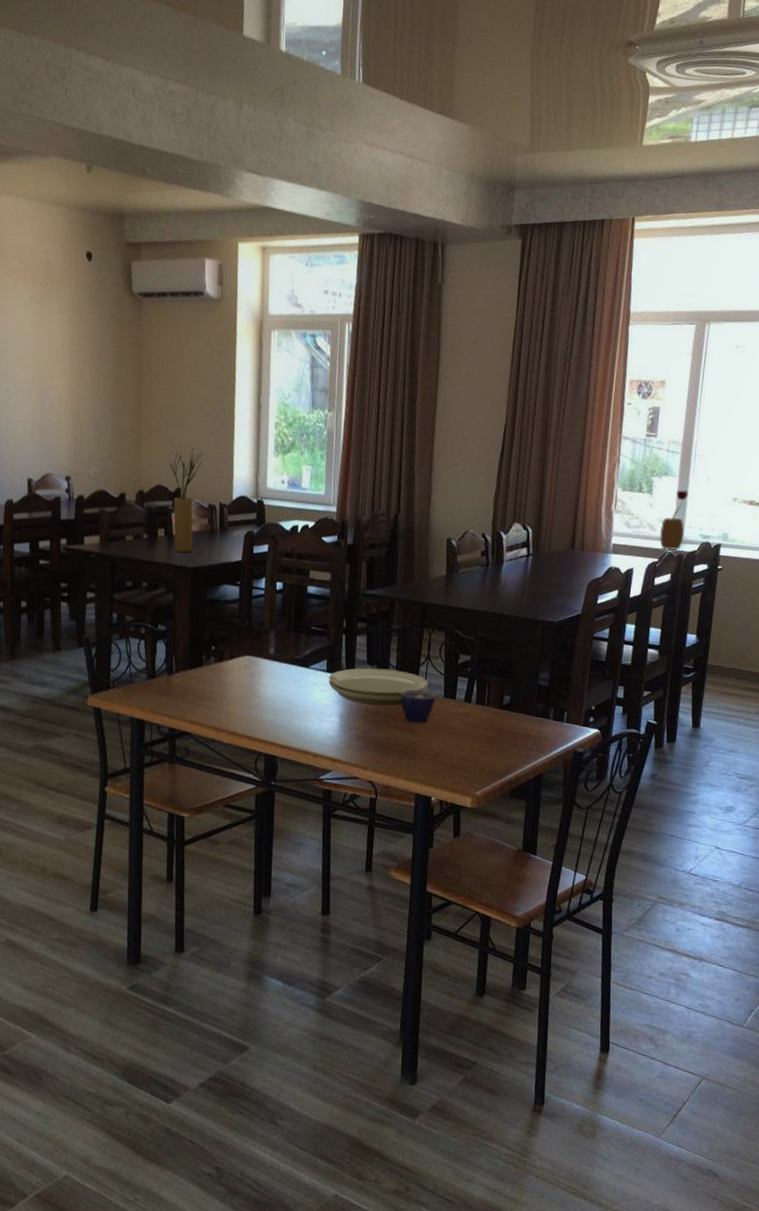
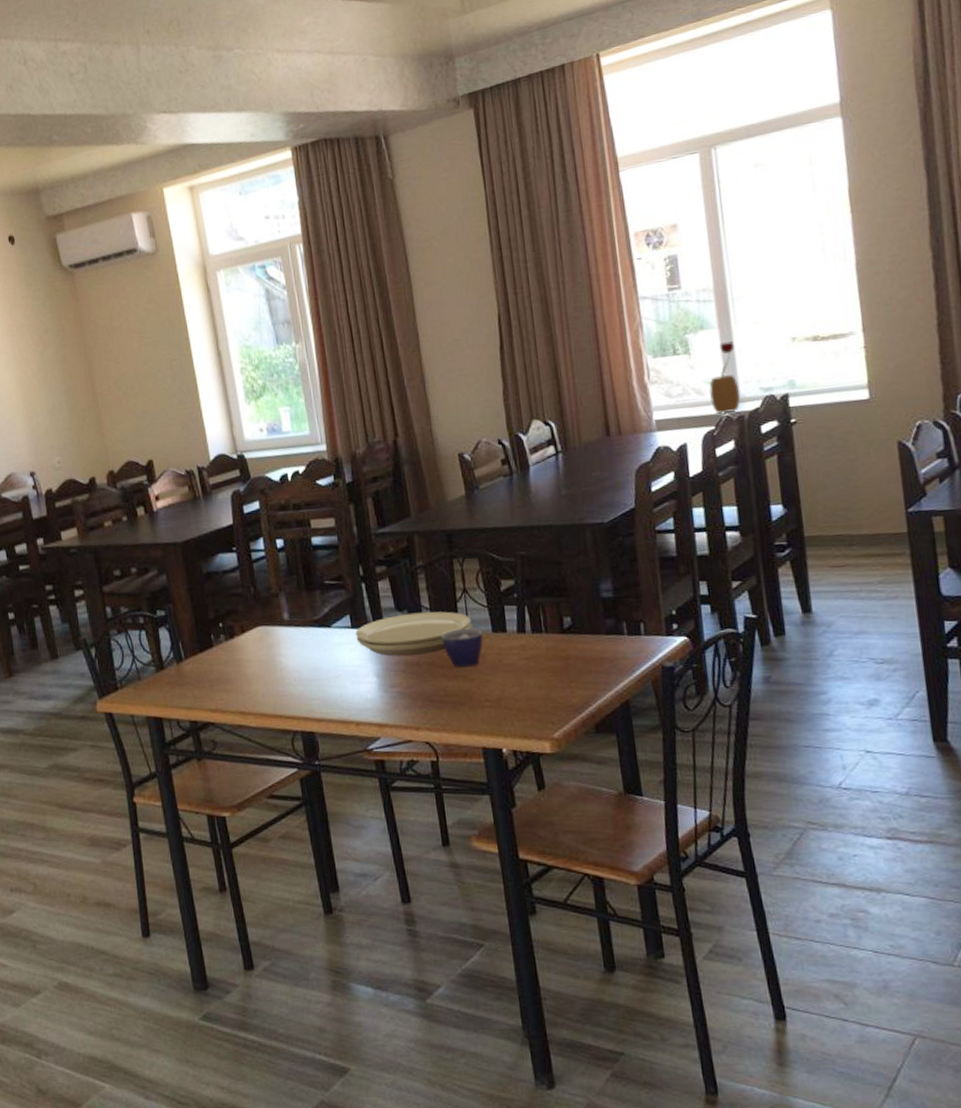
vase: present [170,448,202,553] -> none [136,414,178,530]

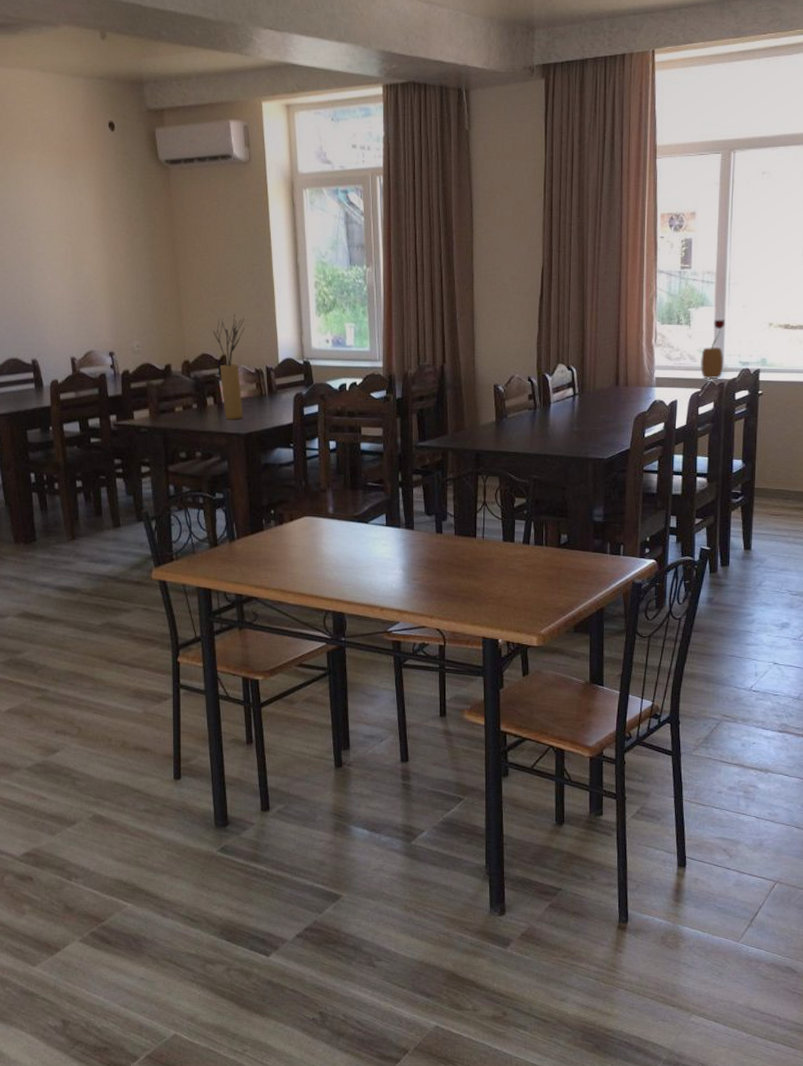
vase: none [136,414,178,530] -> present [213,314,244,420]
plate: present [355,611,473,657] -> none [389,518,488,554]
cup: present [441,628,483,667] -> none [460,536,494,568]

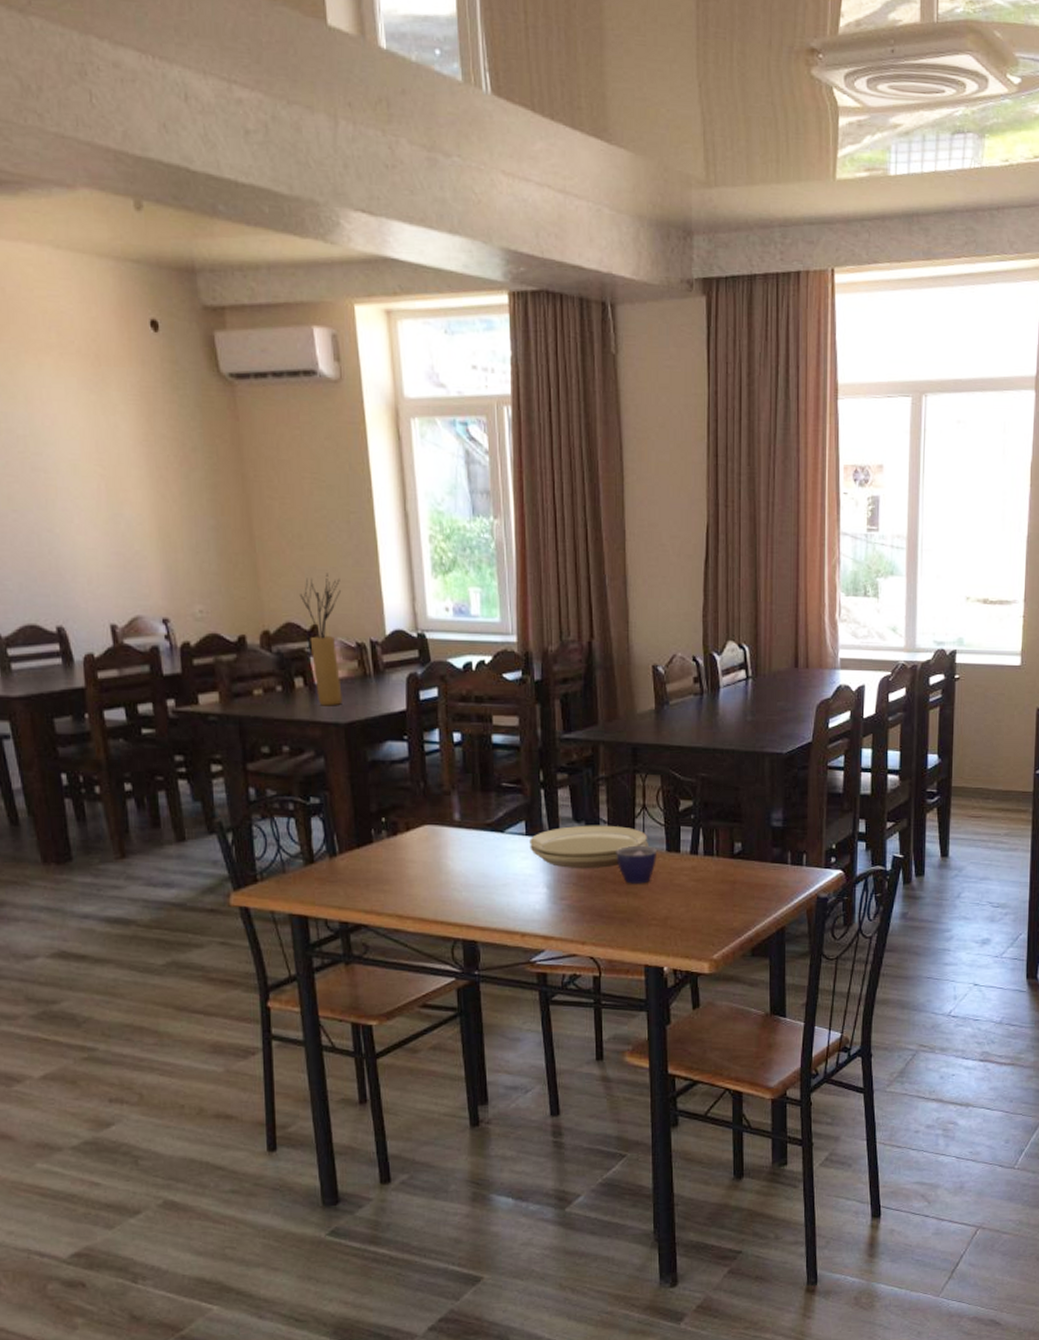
plate: none [389,518,488,554] -> present [530,825,648,868]
cup: none [460,536,494,568] -> present [616,846,656,884]
potted flower: present [701,319,725,380] -> none [891,591,918,662]

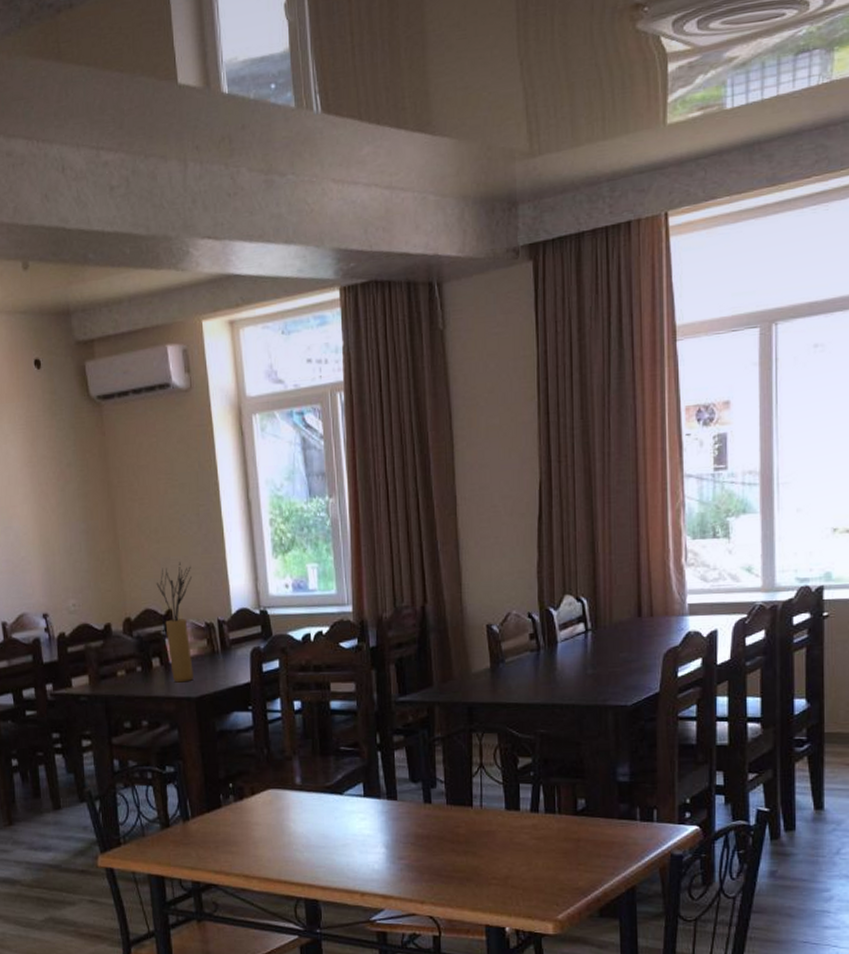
plate: present [530,825,648,868] -> none [368,784,487,828]
cup: present [616,846,656,884] -> none [453,805,495,843]

